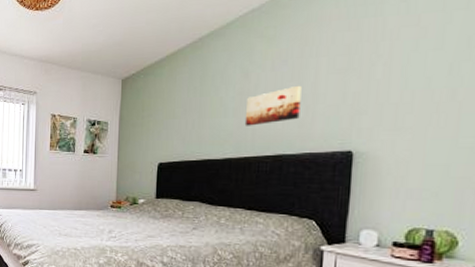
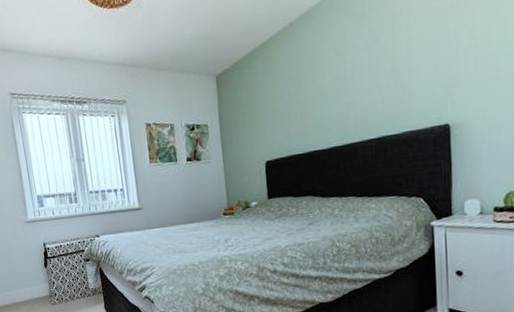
wall art: present [244,85,302,126] -> none [345,62,397,111]

